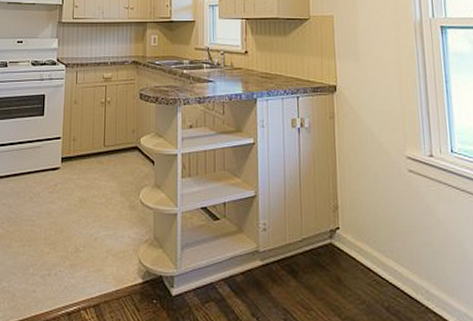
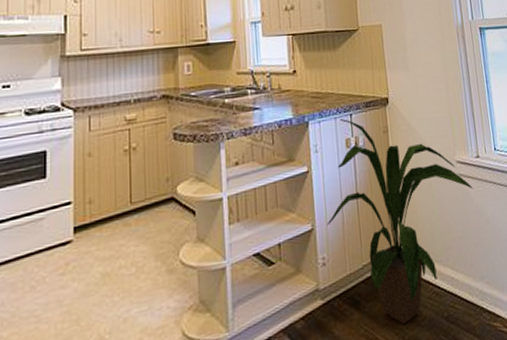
house plant: none [269,100,425,304] -> present [326,119,474,325]

